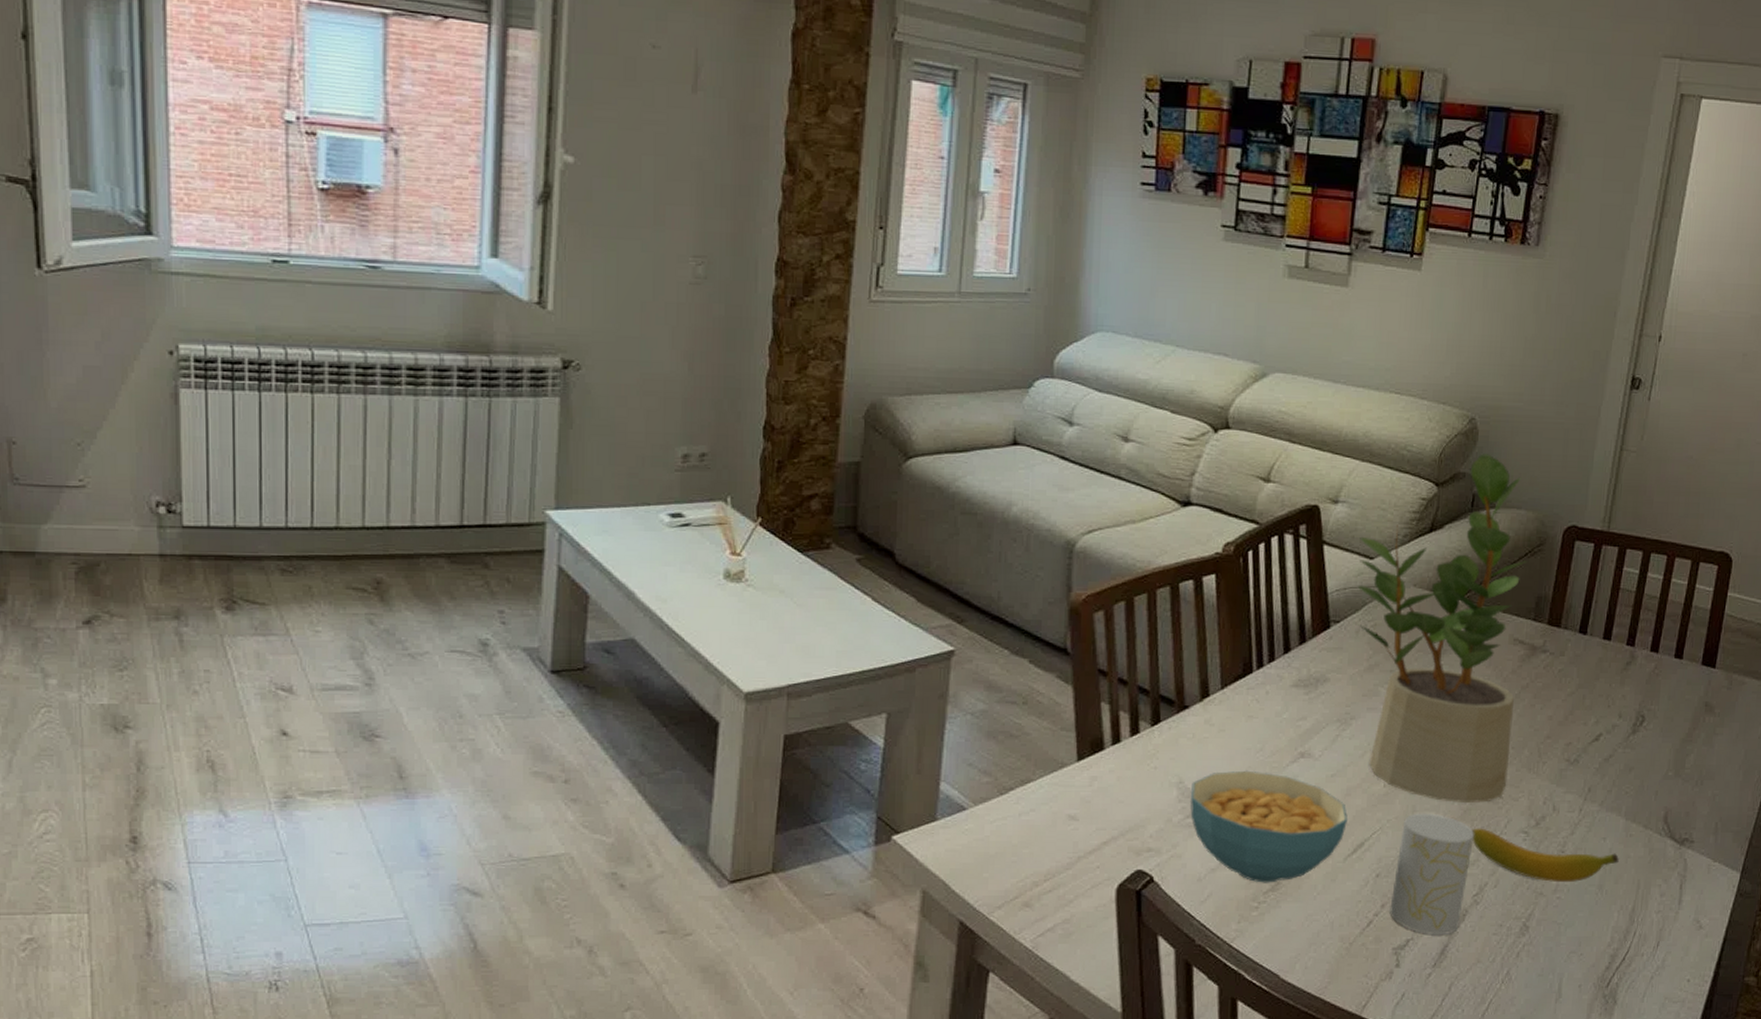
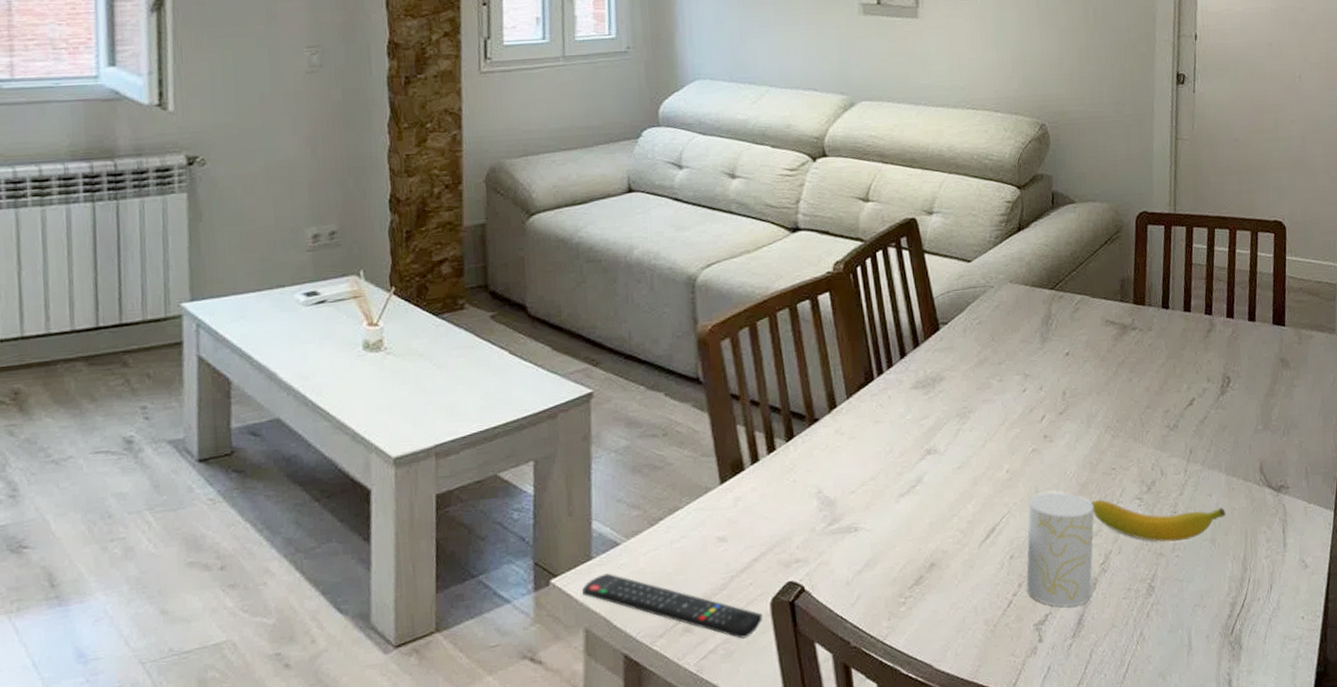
remote control: none [923,837,1106,921] -> present [582,573,763,639]
cereal bowl: present [1190,770,1349,883] -> none [829,472,978,579]
potted plant: present [1357,453,1528,803] -> none [956,155,1117,479]

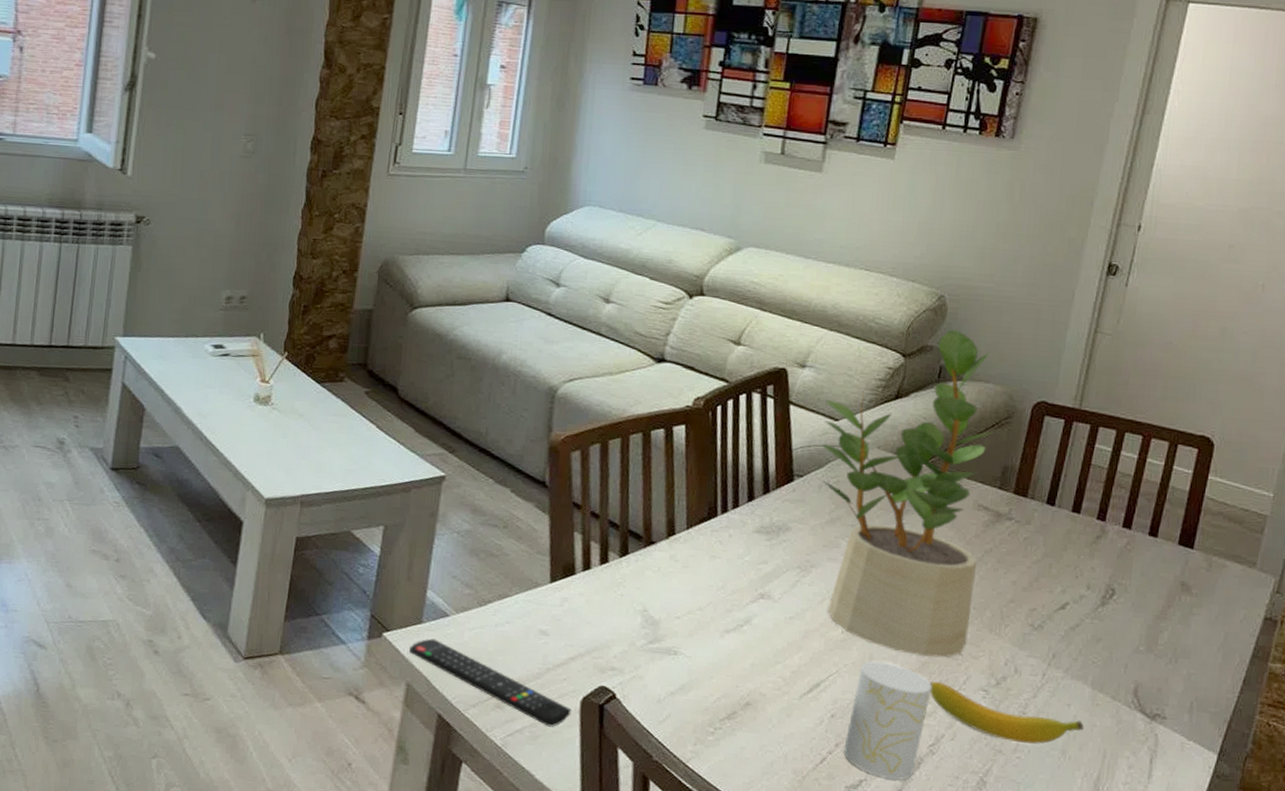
potted plant: none [956,155,1117,479] -> present [821,329,995,658]

